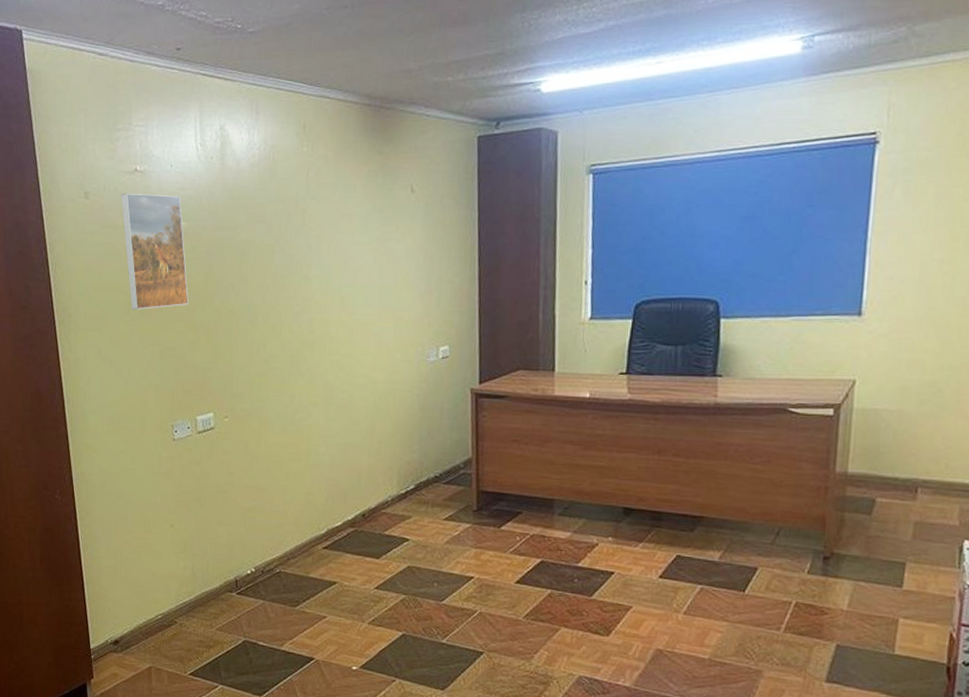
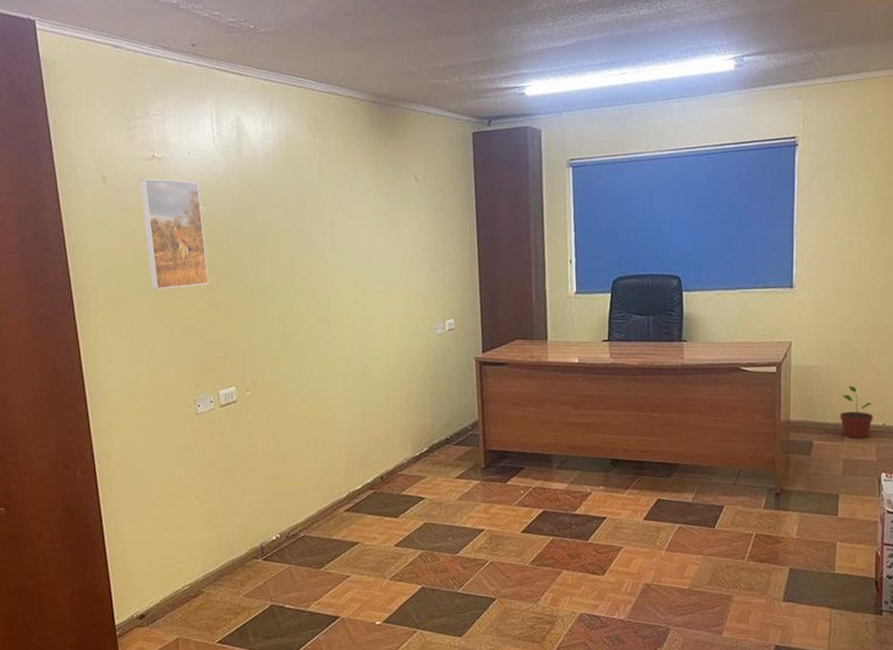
potted plant: none [913,434,958,498] -> present [840,386,873,438]

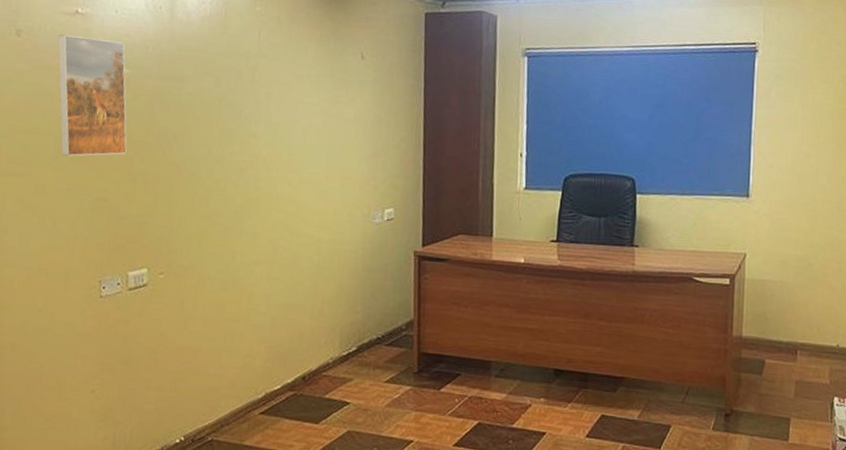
potted plant: present [840,386,873,438] -> none [793,303,827,359]

